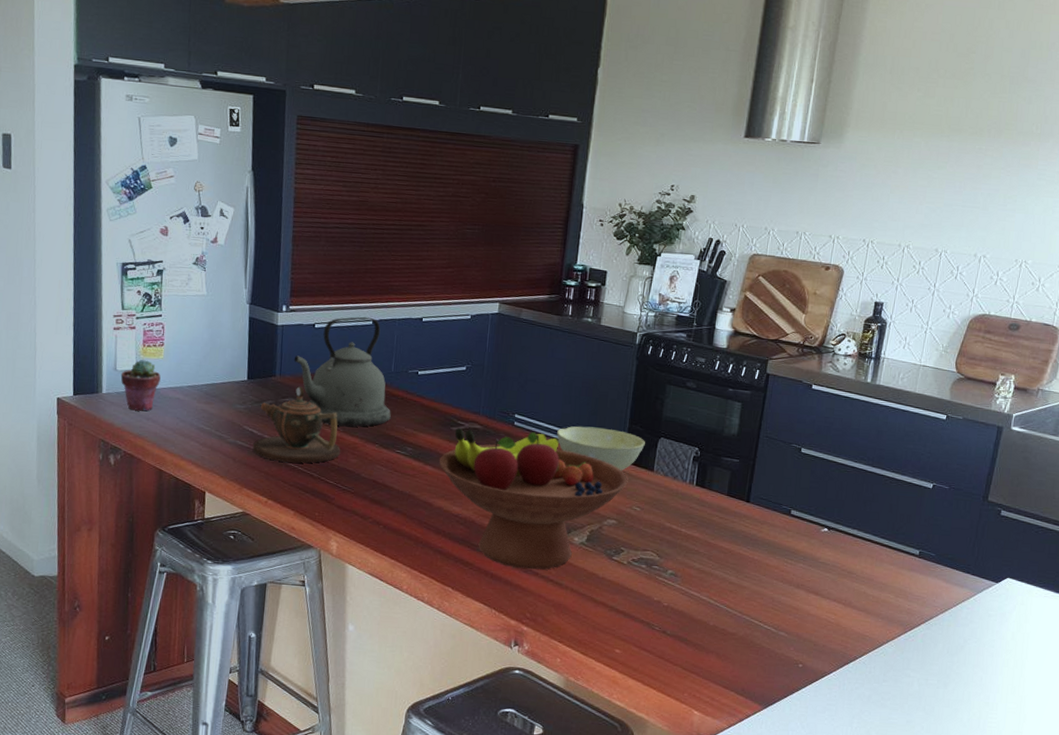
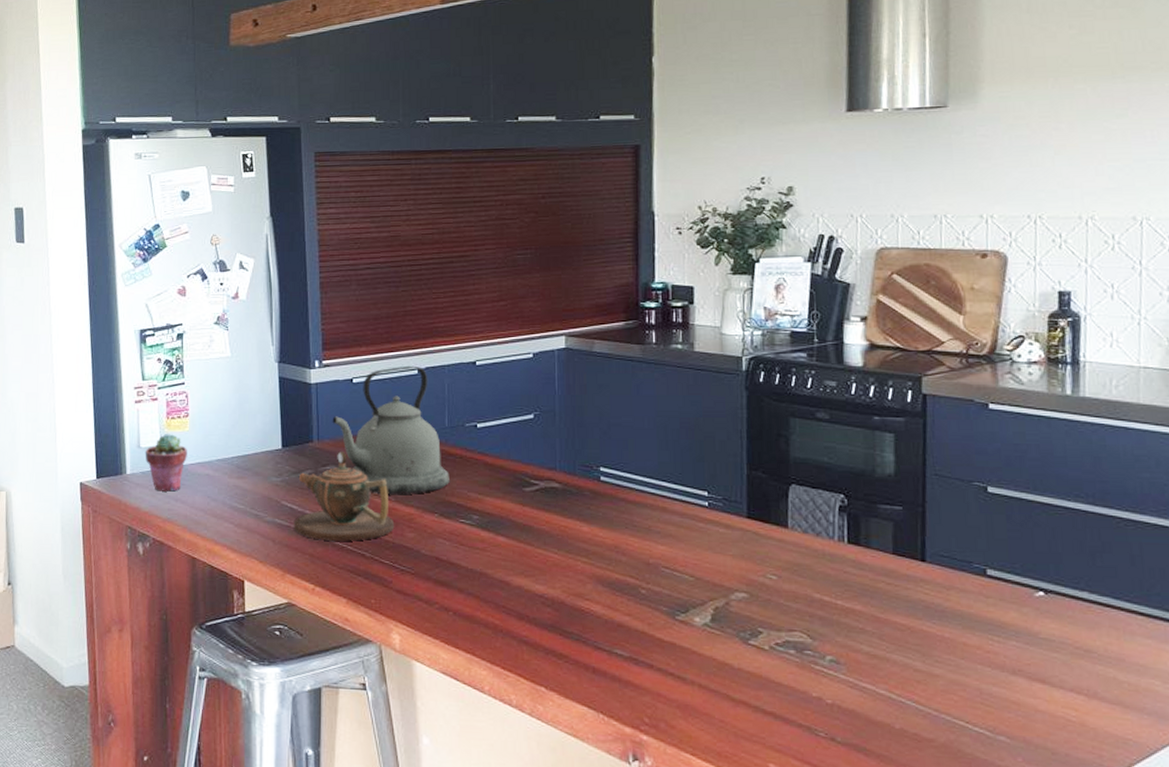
fruit bowl: present [438,428,628,570] -> none [512,488,756,661]
bowl: present [557,426,645,471] -> none [656,476,772,530]

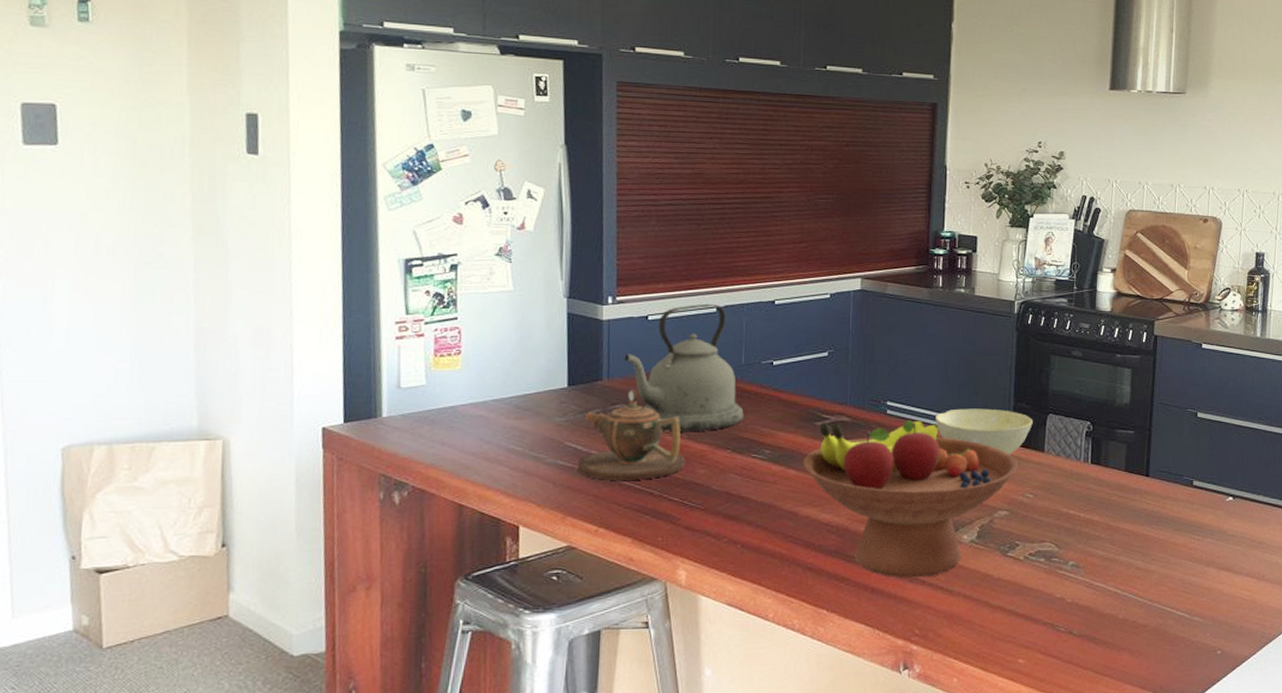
potted succulent: present [145,434,187,492] -> none [406,373,458,435]
fruit bowl: none [512,488,756,661] -> present [802,420,1018,578]
bowl: none [656,476,772,530] -> present [935,408,1033,455]

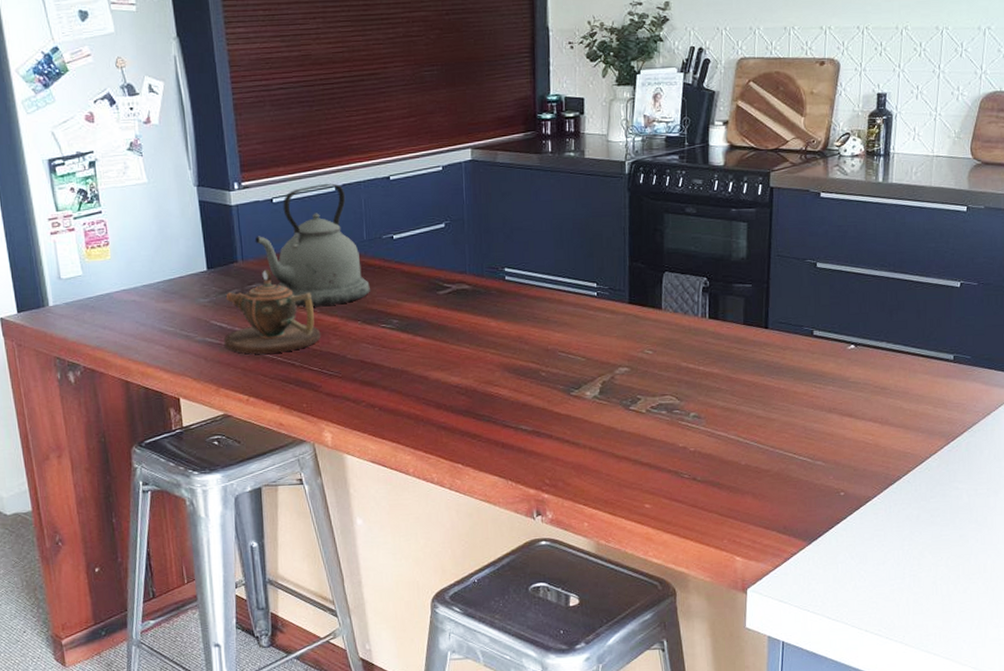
fruit bowl: present [802,420,1018,578] -> none [428,284,636,433]
bowl: present [935,408,1033,455] -> none [553,270,649,314]

